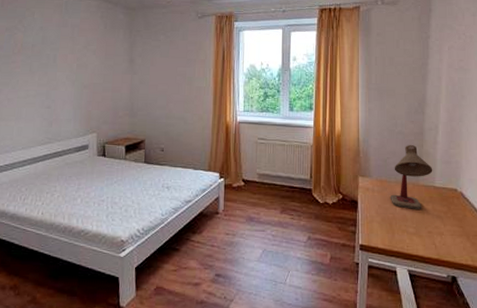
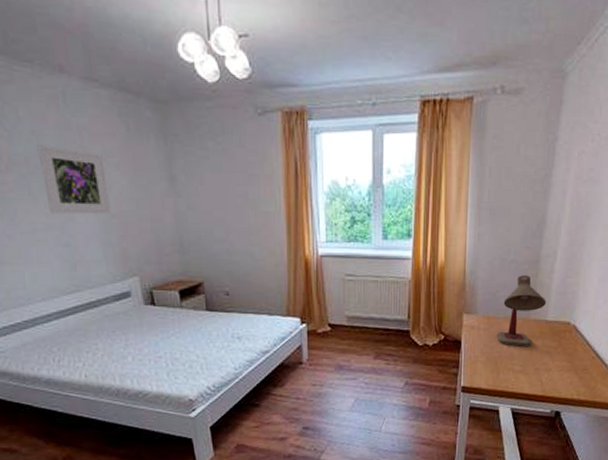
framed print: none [41,37,85,86] -> present [37,145,111,214]

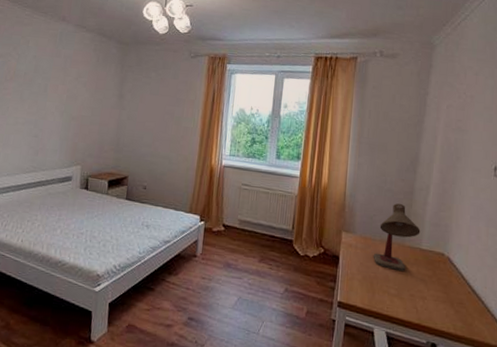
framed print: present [37,145,111,214] -> none [30,65,76,117]

